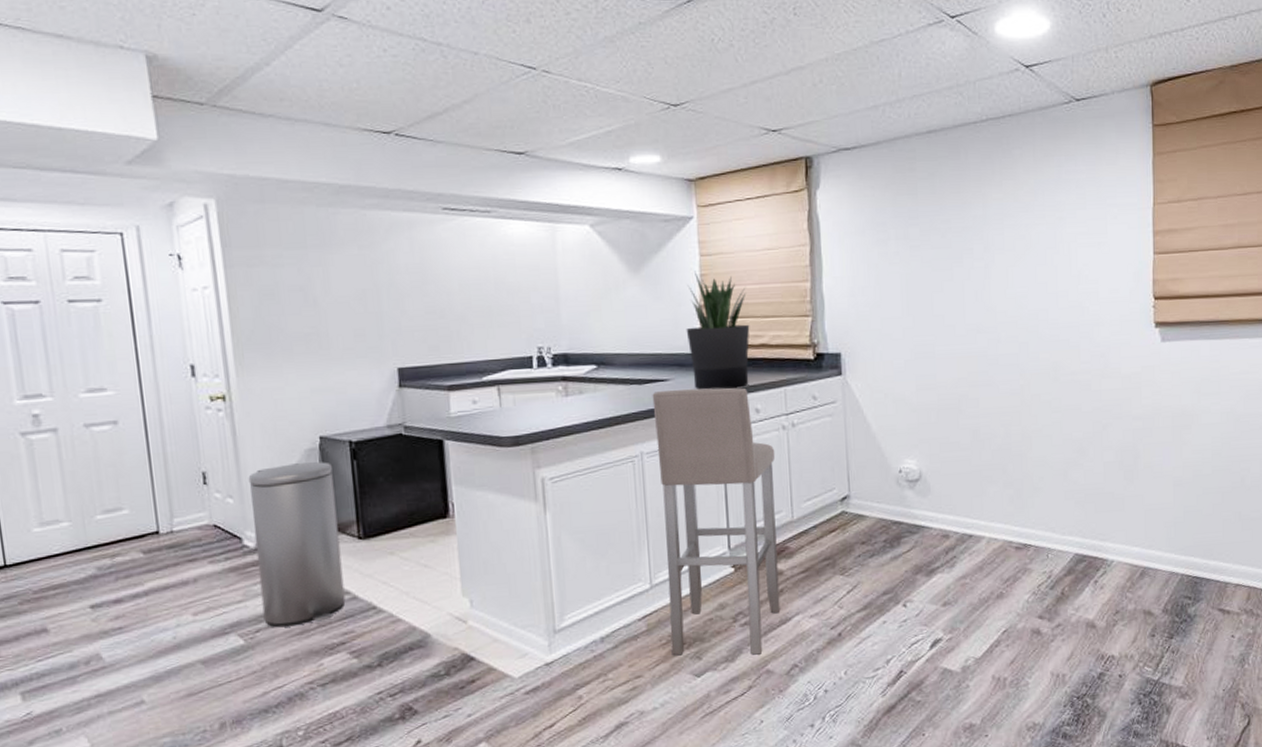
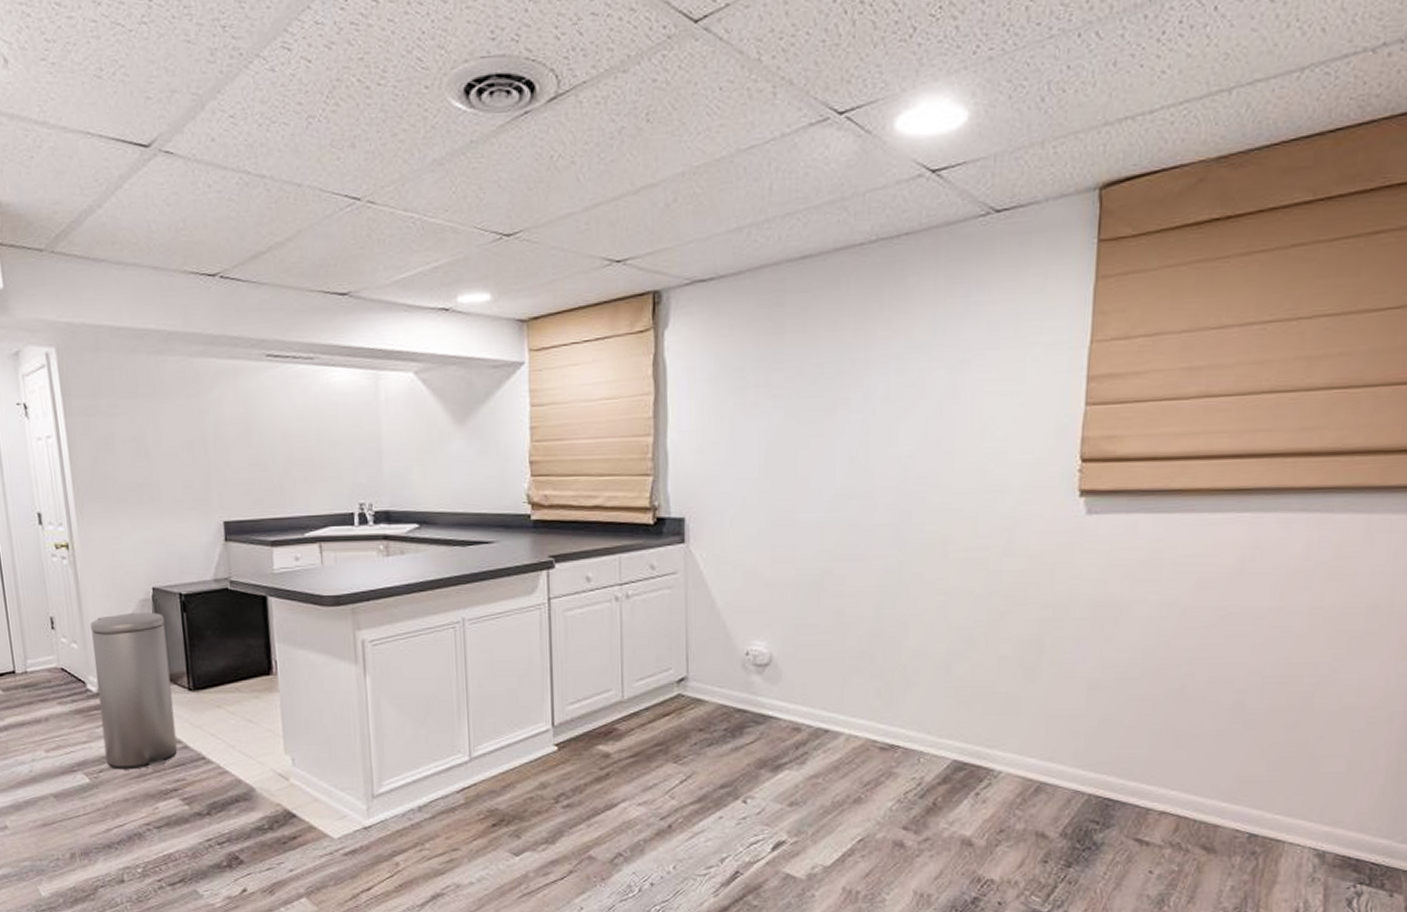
bar stool: present [652,387,781,656] -> none [476,552,606,839]
planter: present [686,271,750,390] -> none [513,423,583,555]

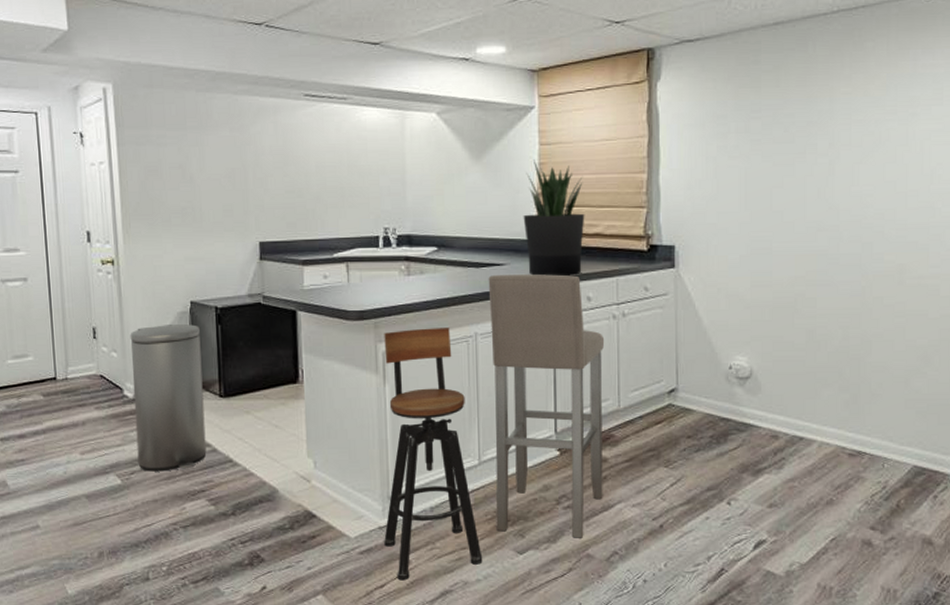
bar stool: none [363,613,476,883] -> present [384,328,483,581]
bar stool: none [476,552,606,839] -> present [488,273,605,538]
planter: none [513,423,583,555] -> present [523,159,585,277]

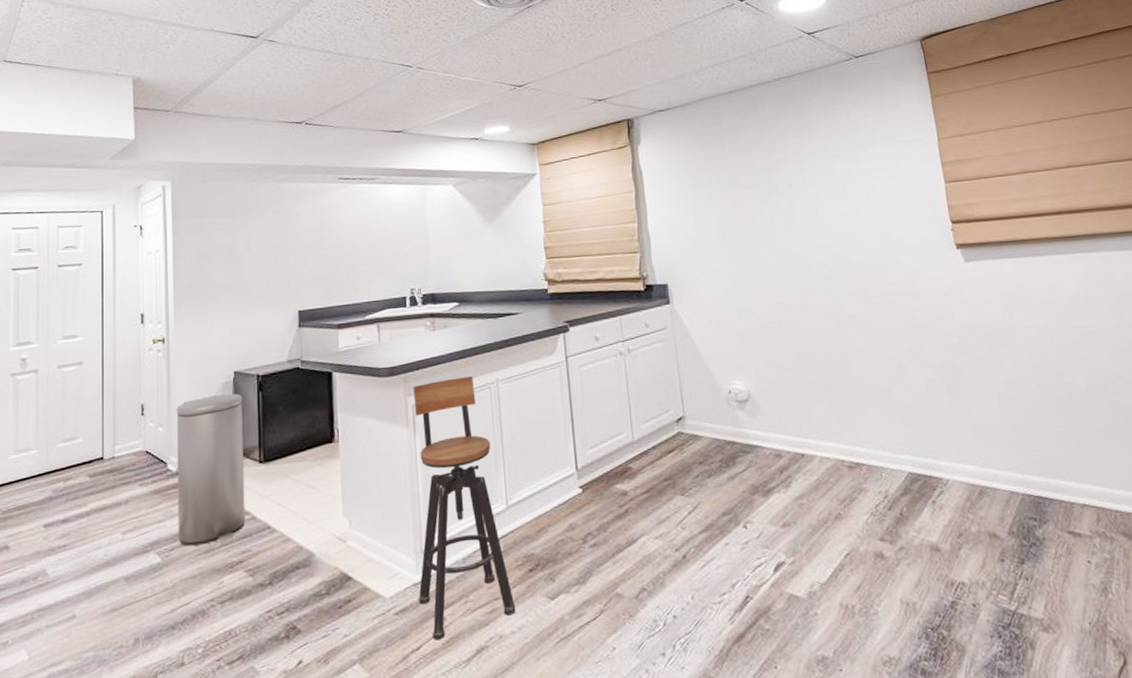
bar stool: present [488,273,605,538] -> none [505,318,627,578]
planter: present [523,159,585,277] -> none [533,218,588,322]

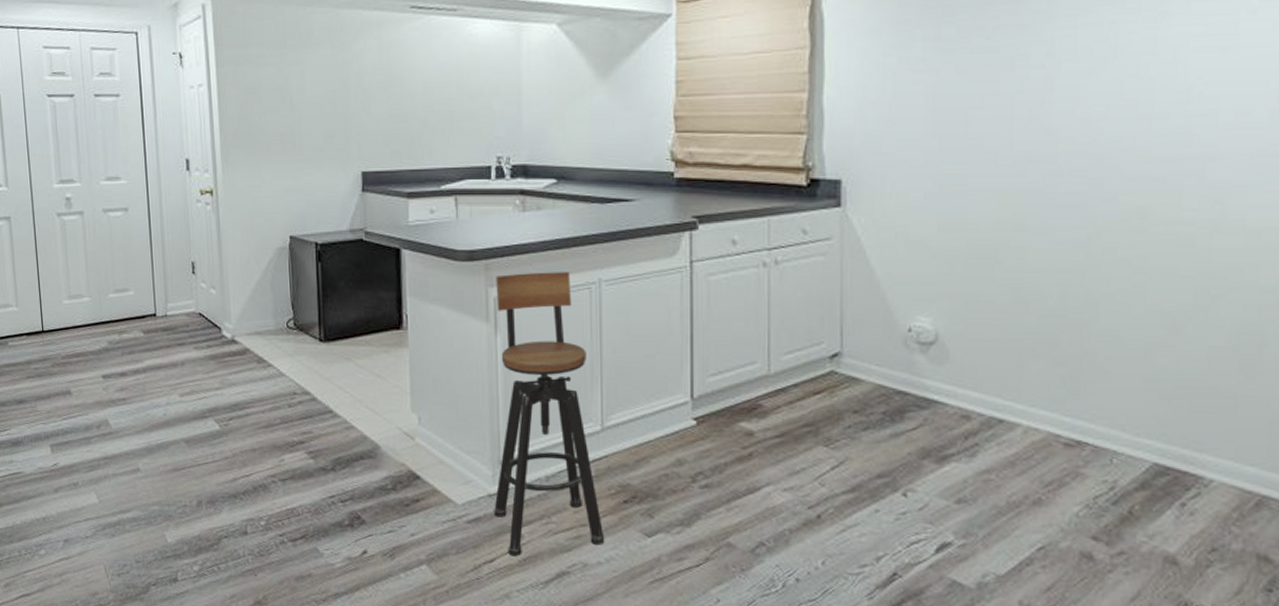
pedal bin: present [176,393,246,547] -> none [228,261,306,419]

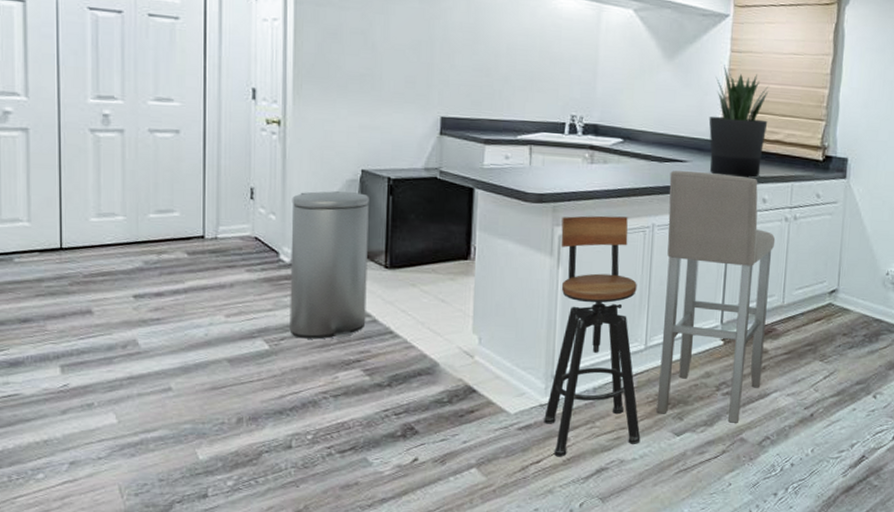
pedal bin: none [228,261,306,419] -> present [289,191,369,340]
bar stool: none [615,211,753,524] -> present [656,170,776,423]
planter: none [656,77,731,216] -> present [709,65,769,179]

